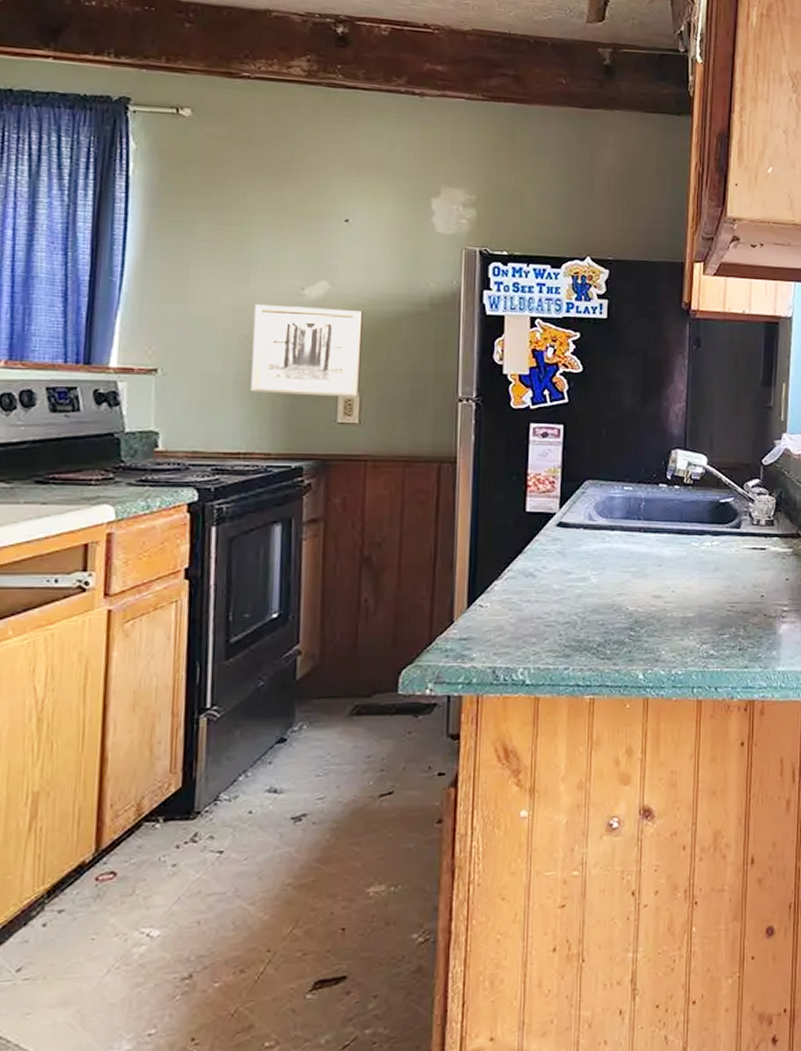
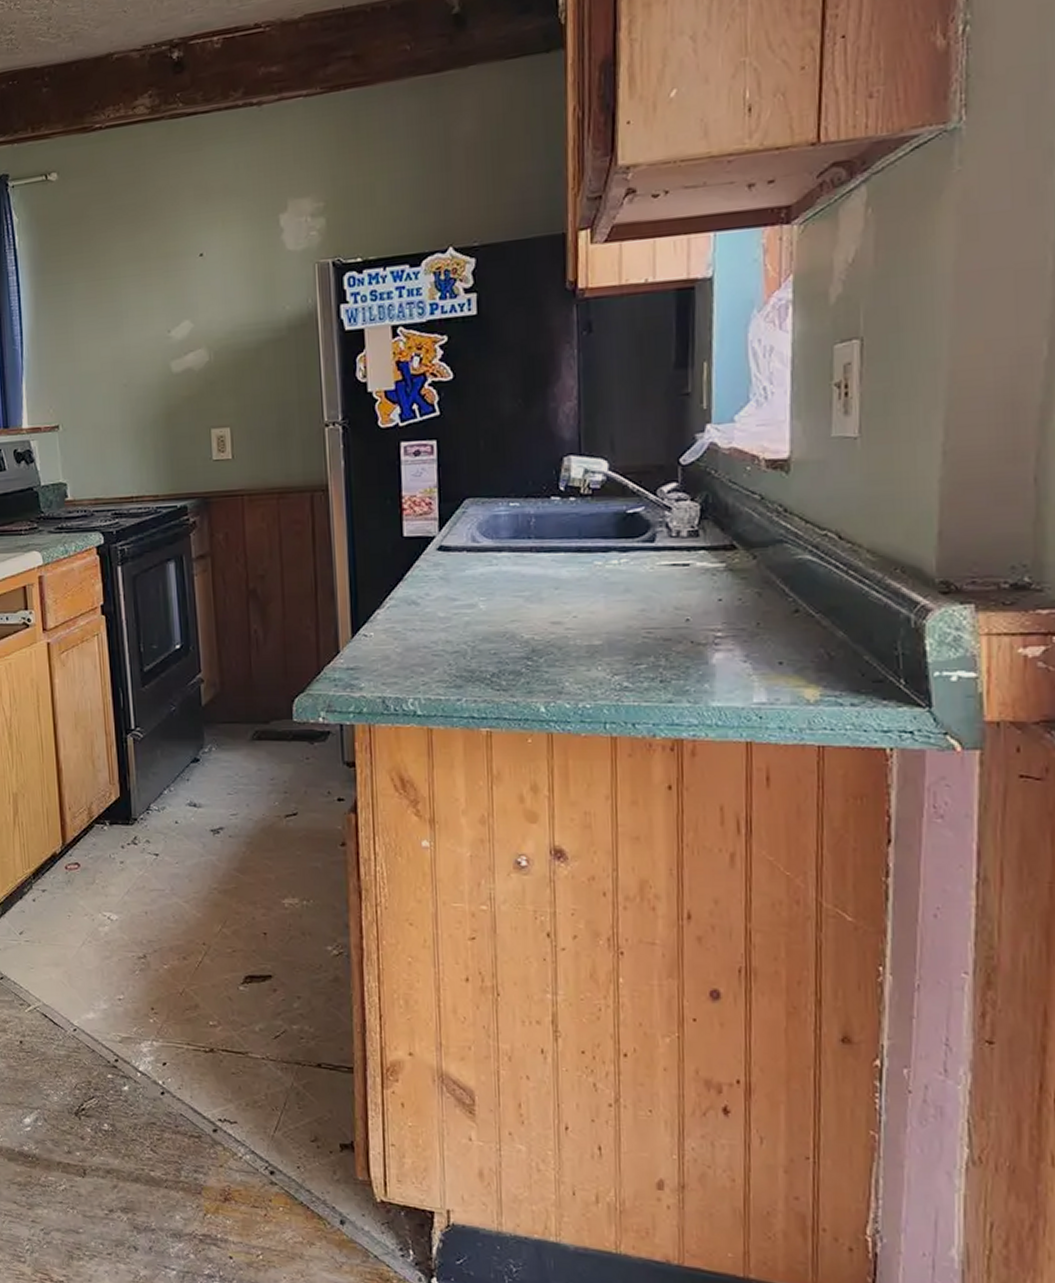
wall art: present [251,305,363,398] -> none [129,345,230,439]

